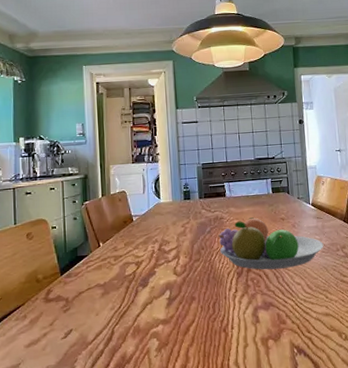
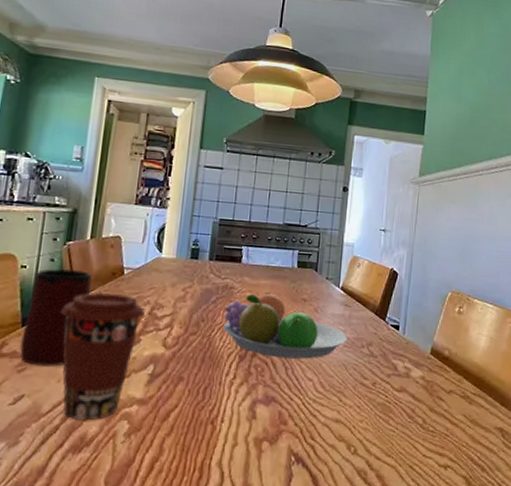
mug: none [62,223,119,305] -> present [19,269,103,366]
coffee cup: none [89,237,155,344] -> present [61,293,145,421]

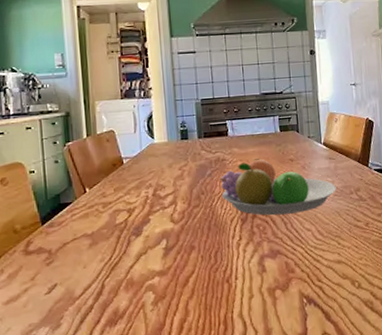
mug: present [19,269,103,366] -> none [43,167,108,257]
coffee cup: present [61,293,145,421] -> none [74,182,149,298]

